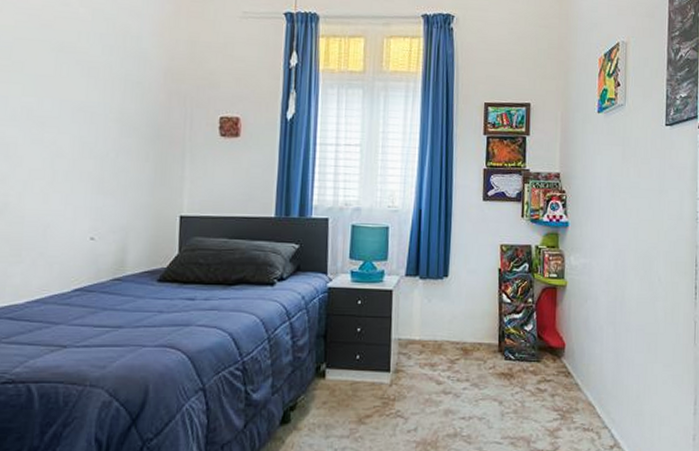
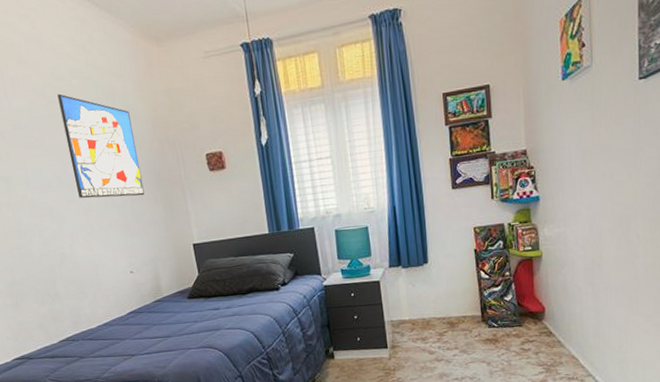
wall art: none [49,19,140,150] -> present [57,93,145,198]

